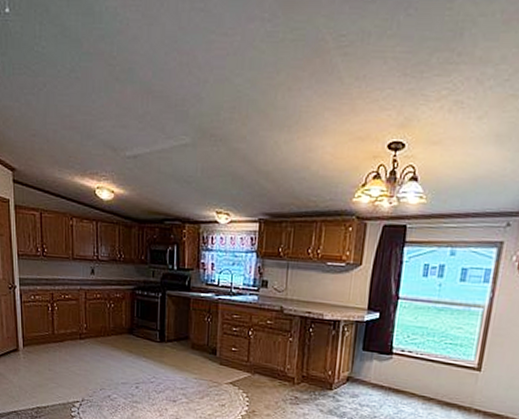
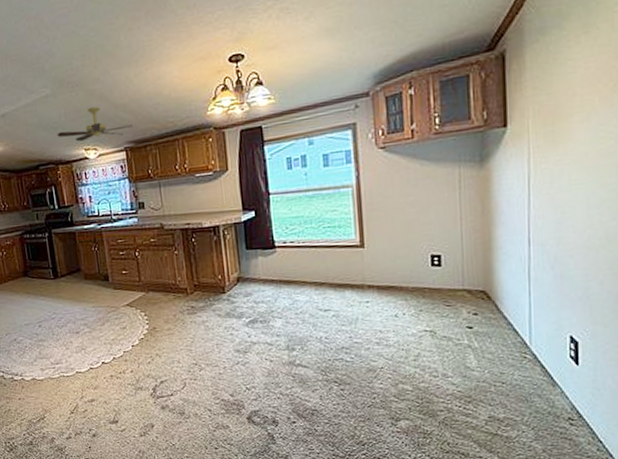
ceiling fan: none [189,167,272,206] -> present [56,106,133,142]

